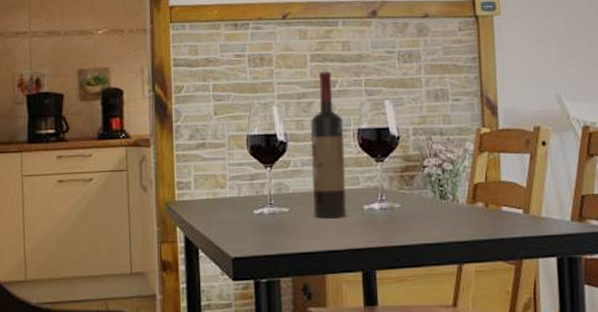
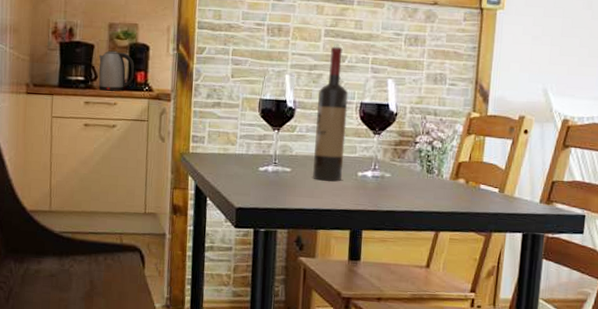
kettle: none [70,98,109,142] -> present [98,50,135,92]

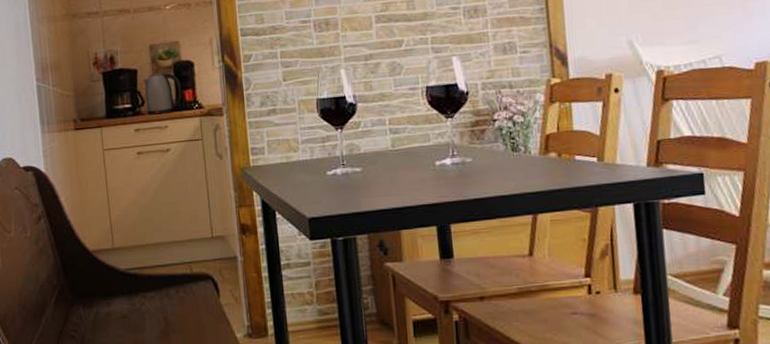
wine bottle: present [313,46,349,182] -> none [379,31,419,178]

